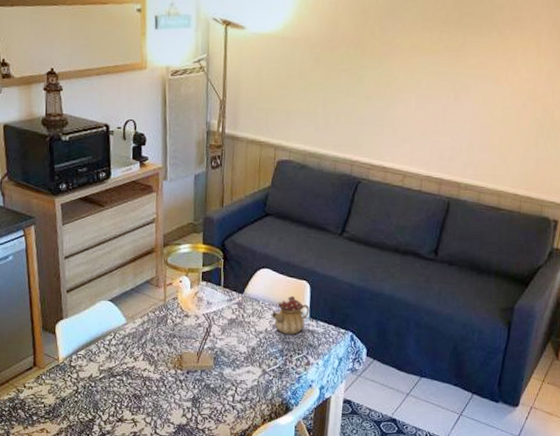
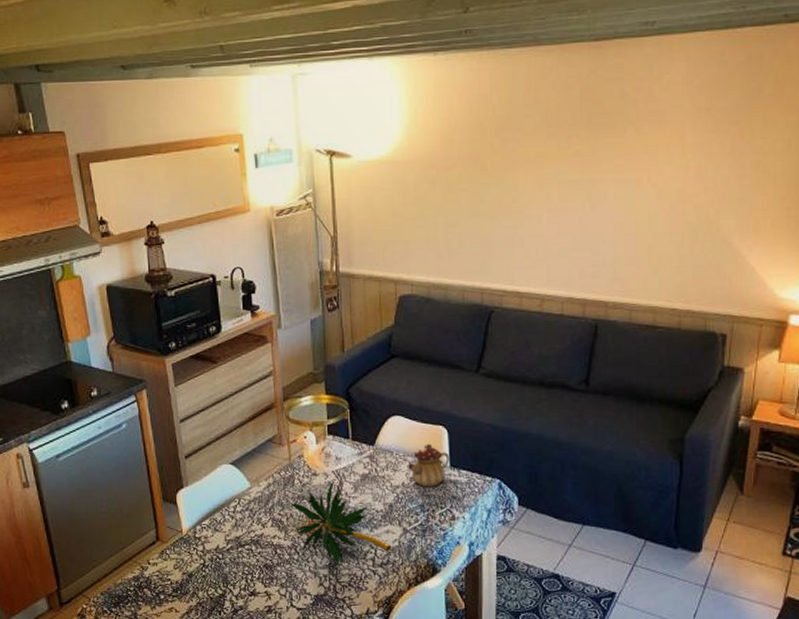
plant: none [163,323,251,400] -> present [291,481,392,566]

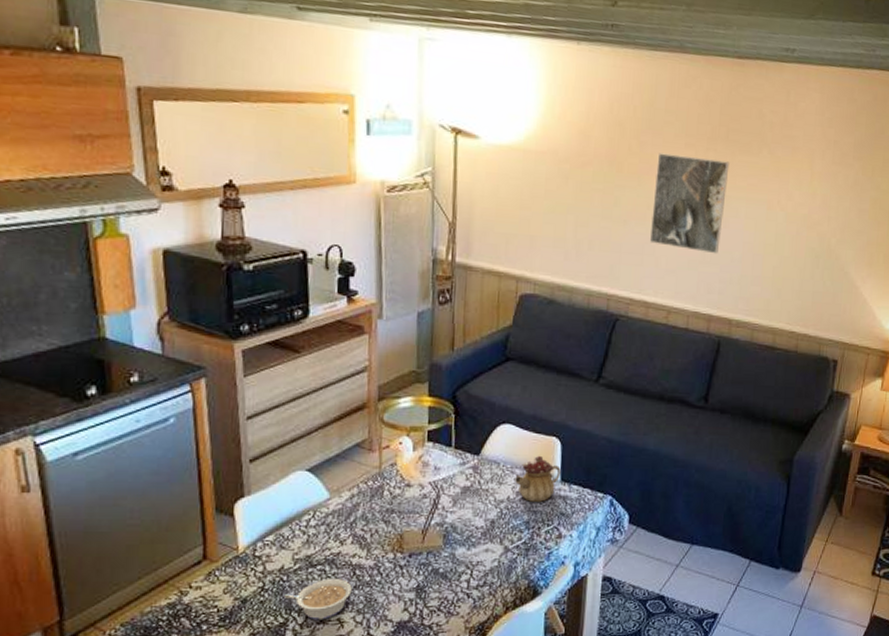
legume: none [221,557,275,593] -> present [284,579,352,621]
plant: present [291,481,392,566] -> none [378,493,491,589]
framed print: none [517,145,594,239] -> present [649,153,730,254]

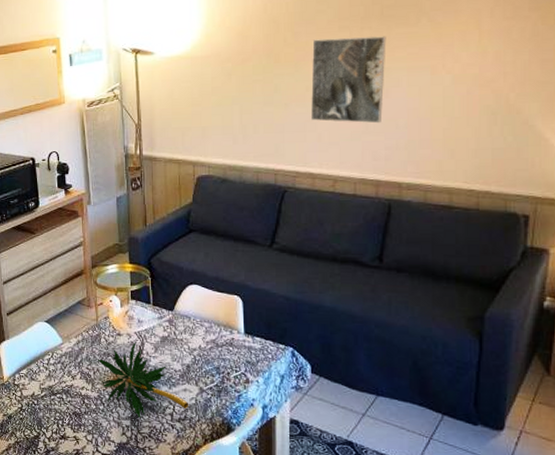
legume: present [284,579,352,621] -> none [36,405,83,437]
plant: none [378,493,491,589] -> present [98,341,189,418]
teapot: present [515,455,561,502] -> none [204,311,244,351]

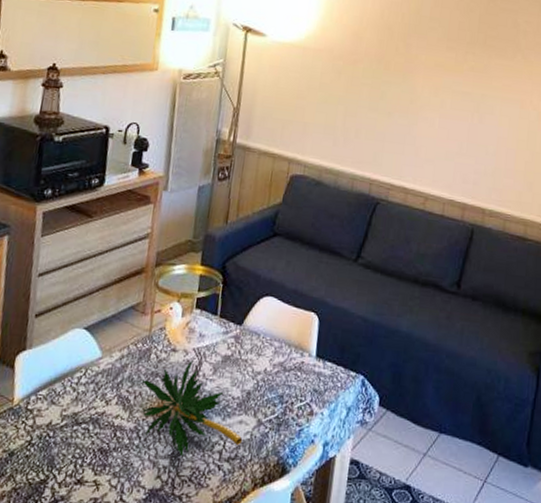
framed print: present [310,36,386,124] -> none [410,54,487,147]

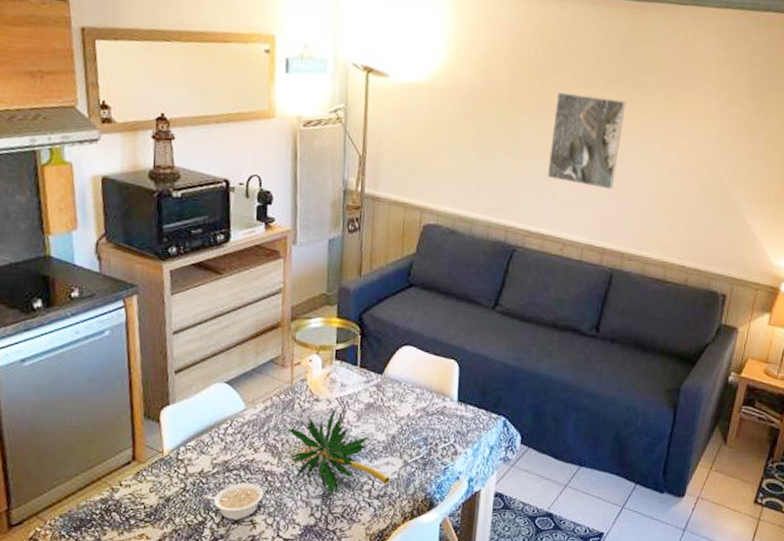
legume: none [48,438,111,481] -> present [203,483,264,521]
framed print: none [410,54,487,147] -> present [546,92,626,190]

